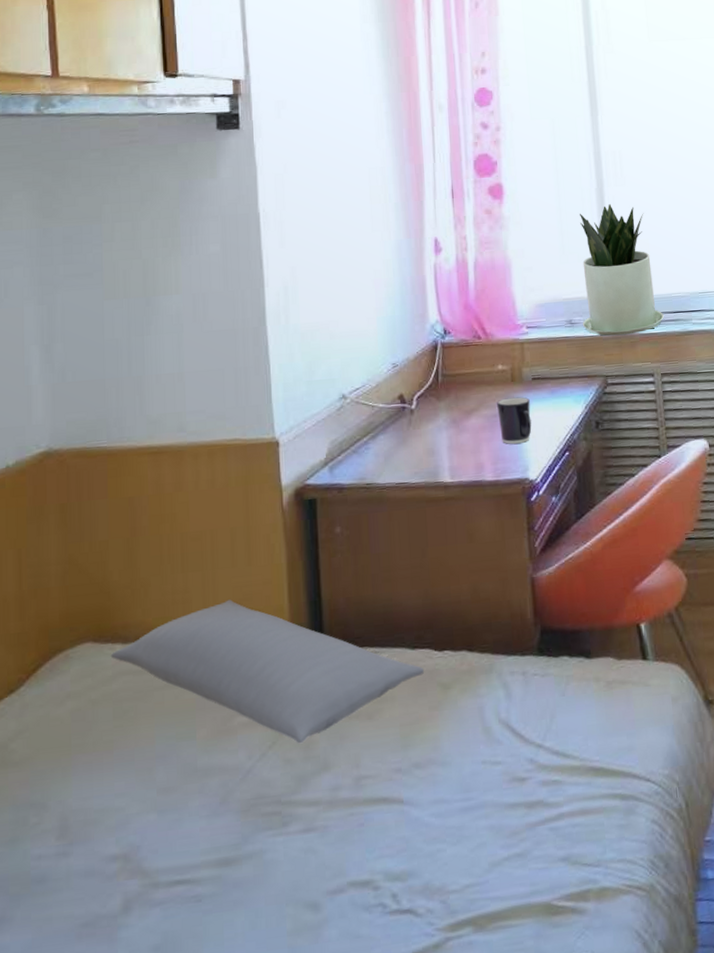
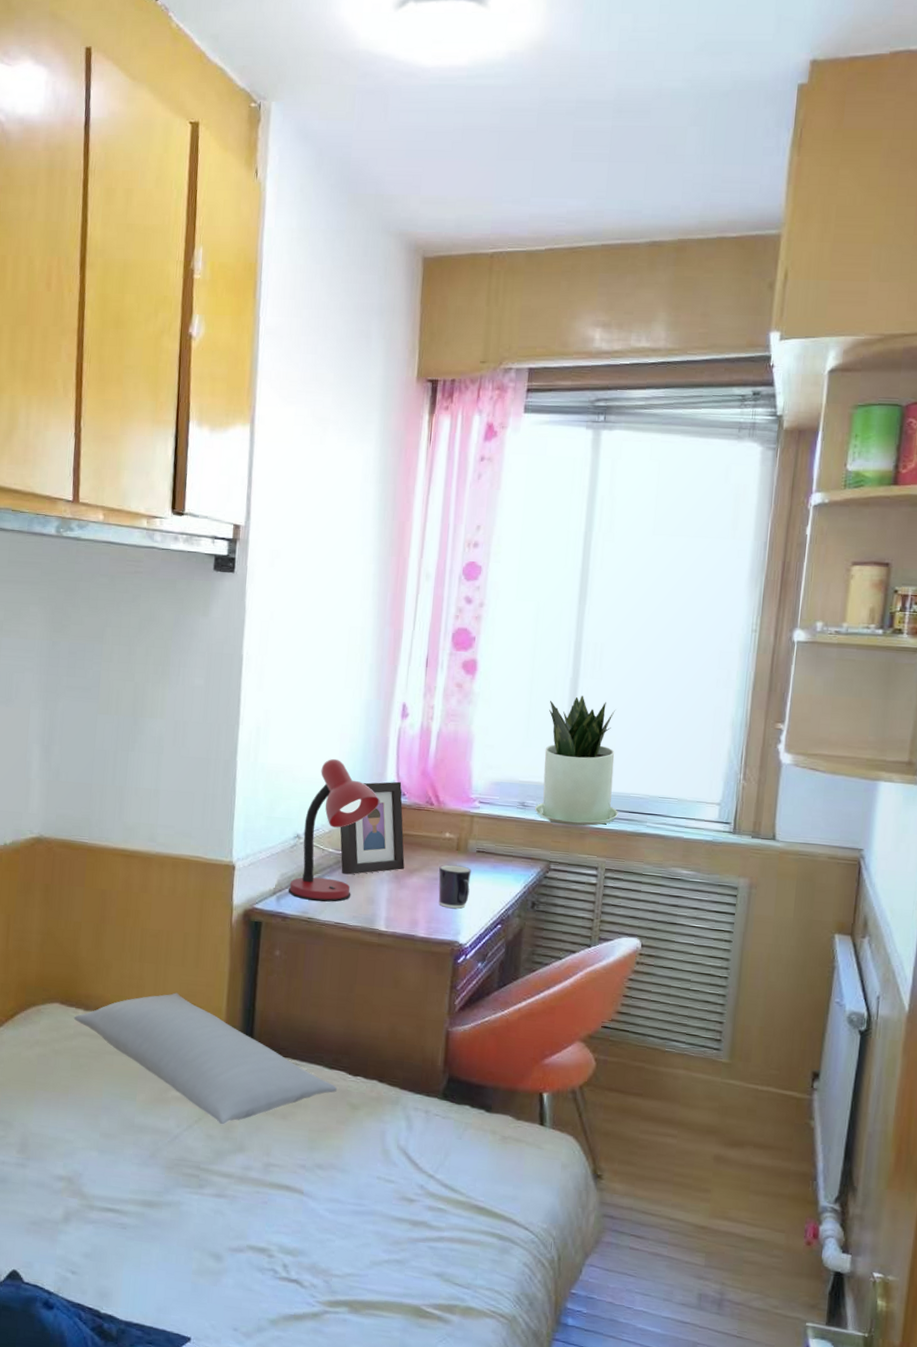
desk lamp: none [340,307,426,465] -> present [288,759,380,902]
picture frame: none [387,320,461,429] -> present [340,781,405,875]

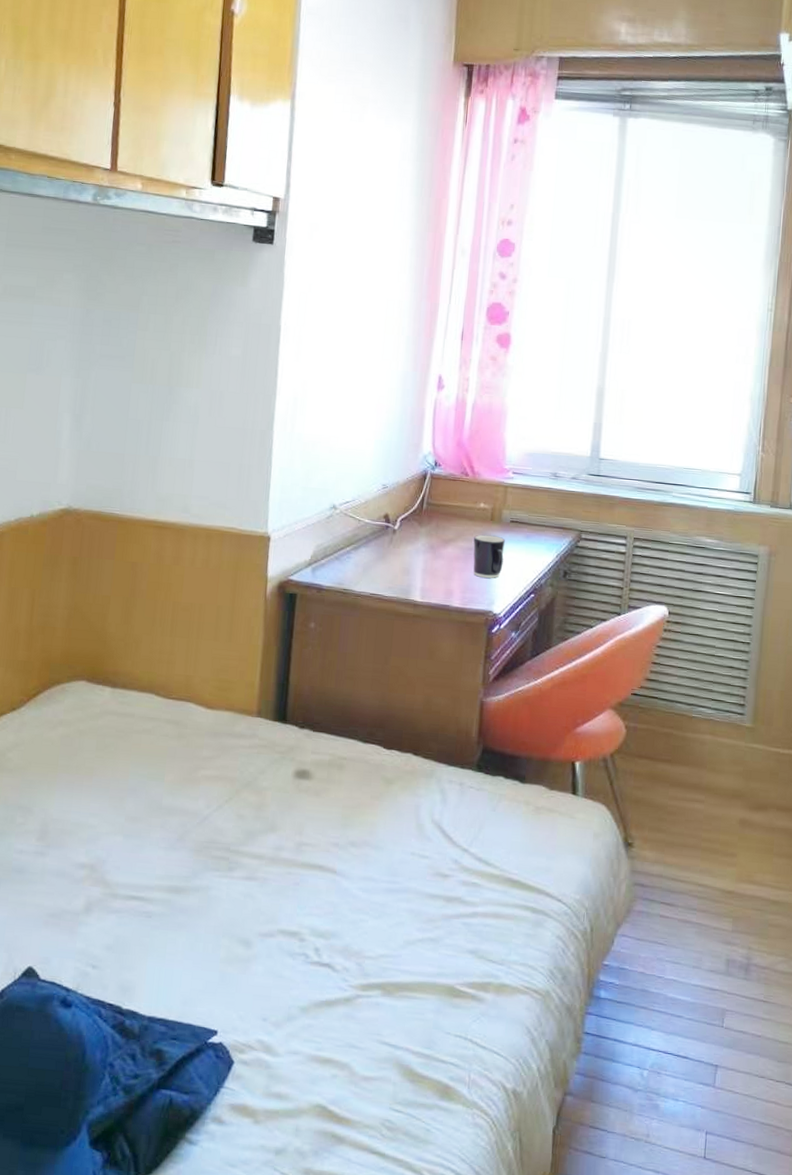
pillow: present [73,992,337,1125] -> none [100,667,371,804]
desk lamp: present [288,759,380,902] -> none [324,430,416,573]
picture frame: present [340,781,405,875] -> none [376,452,440,545]
planter: present [534,695,618,826] -> none [566,369,646,497]

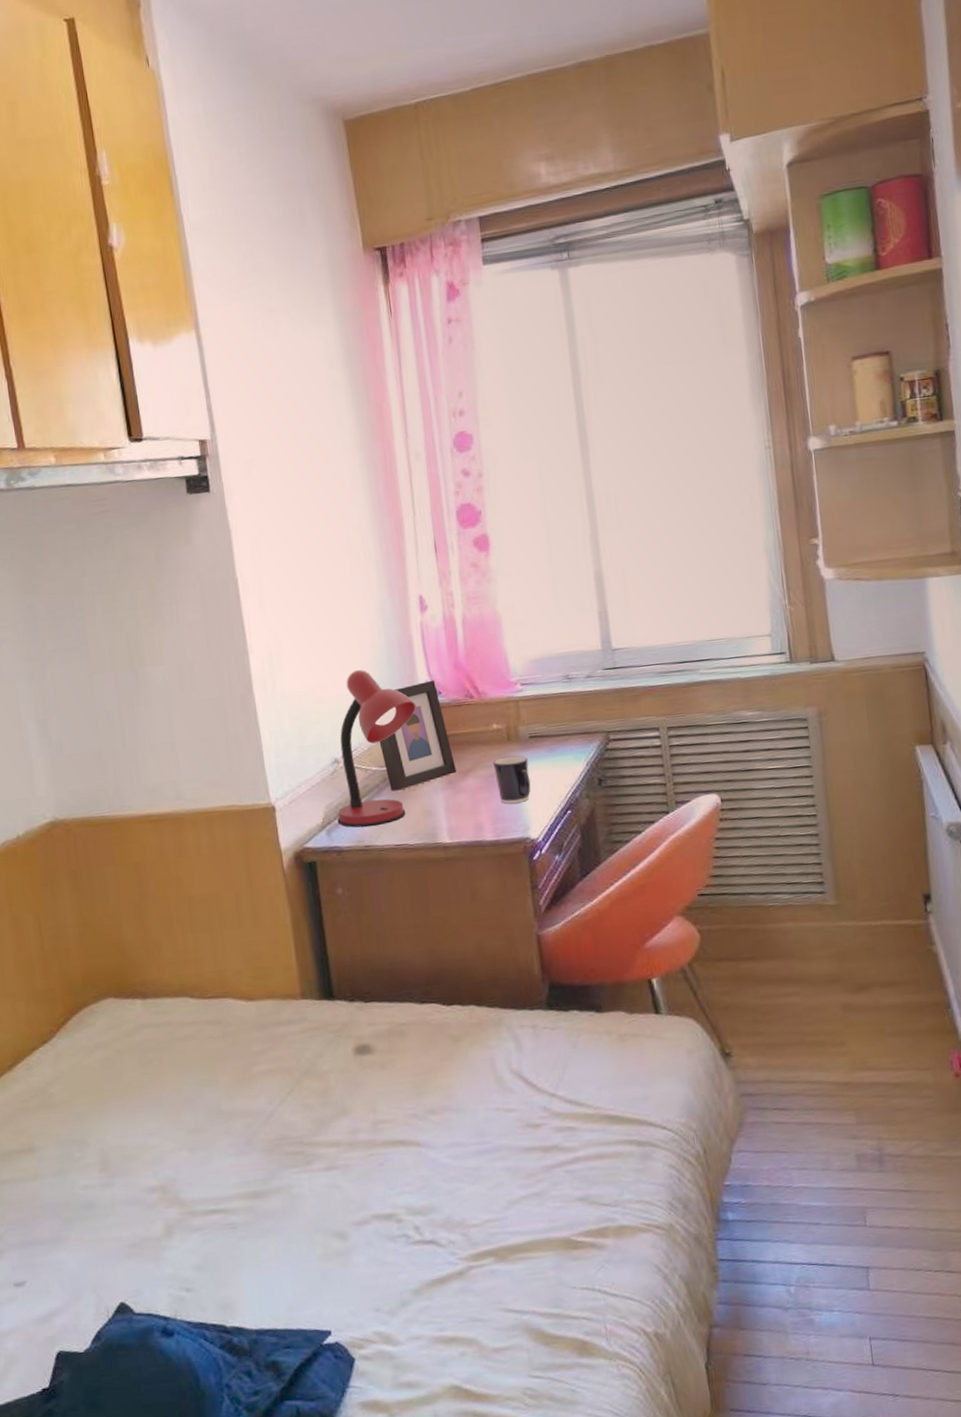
desk lamp: none [324,430,416,573] -> present [337,670,417,828]
picture frame: none [376,452,440,545] -> present [379,680,456,792]

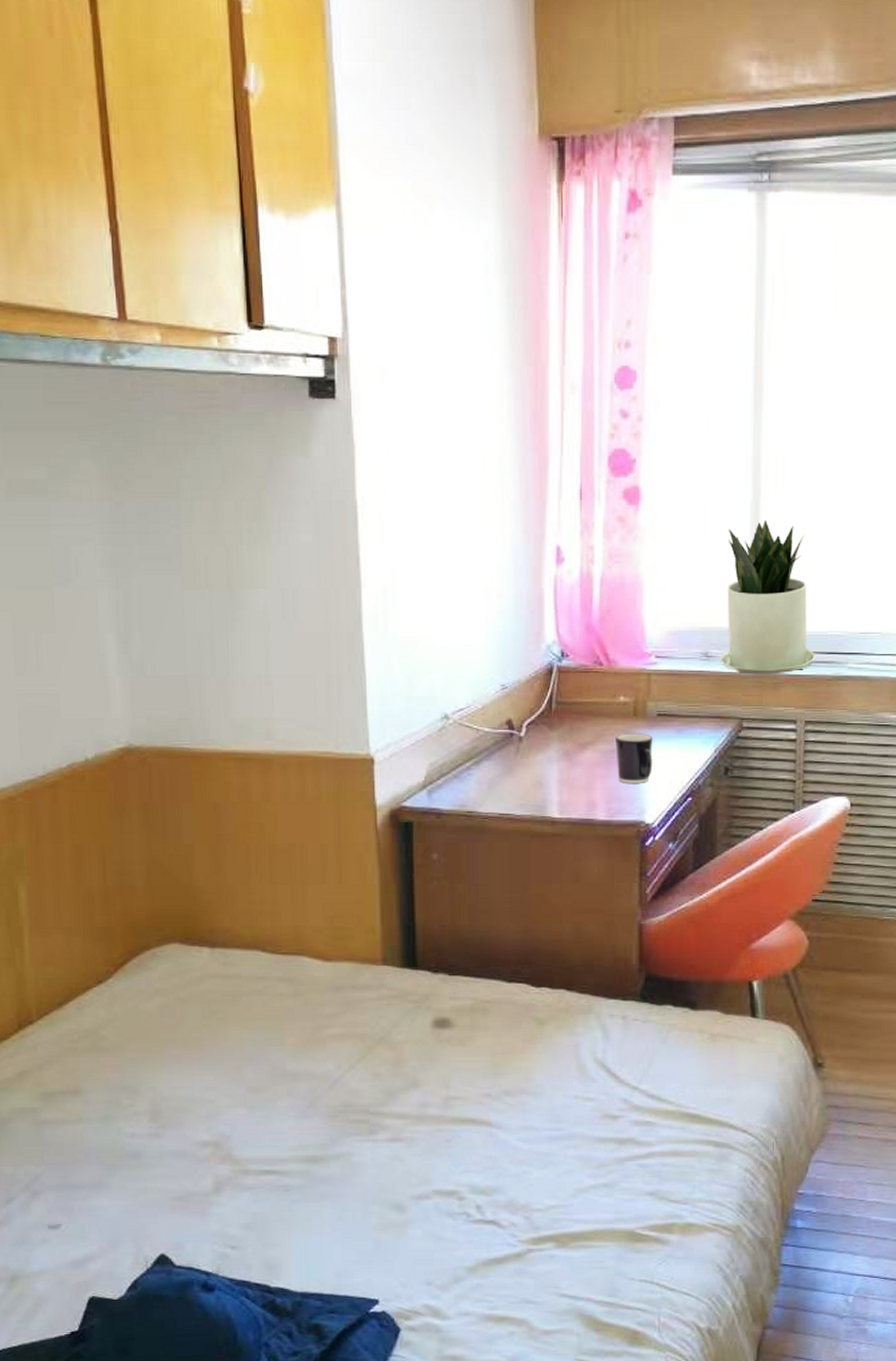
desk lamp: present [337,670,417,828] -> none [440,620,540,791]
picture frame: present [379,680,456,792] -> none [495,640,575,756]
planter: none [573,550,669,691] -> present [719,520,815,675]

